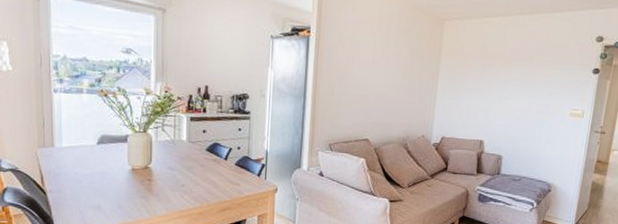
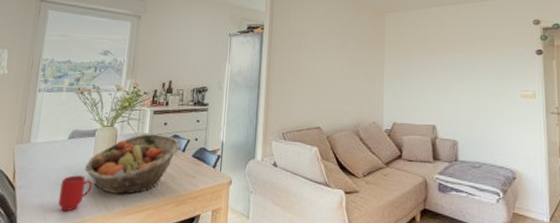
mug: none [96,180,131,215] -> present [58,175,93,212]
fruit basket: none [121,141,223,200] -> present [85,134,181,194]

